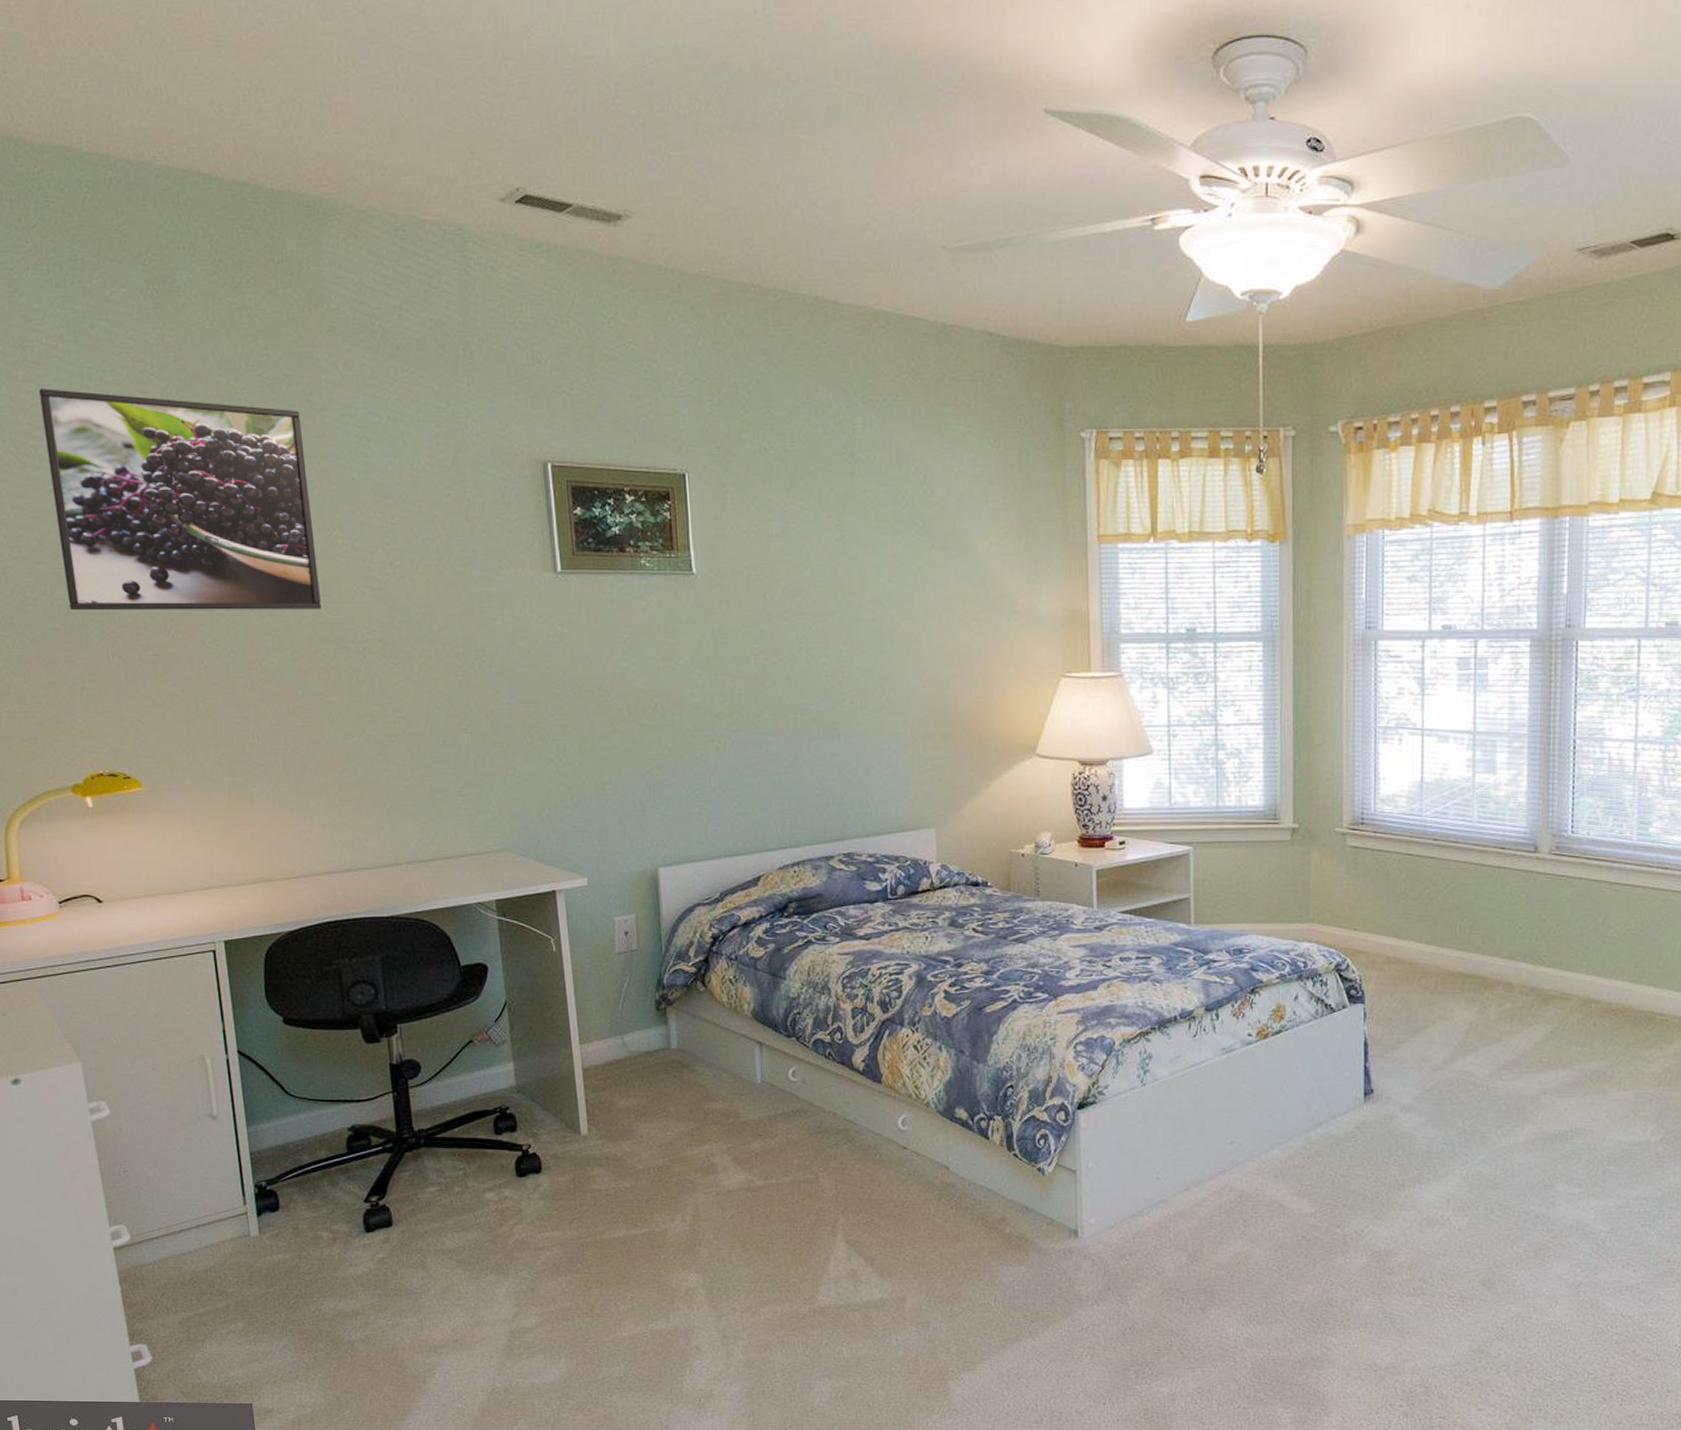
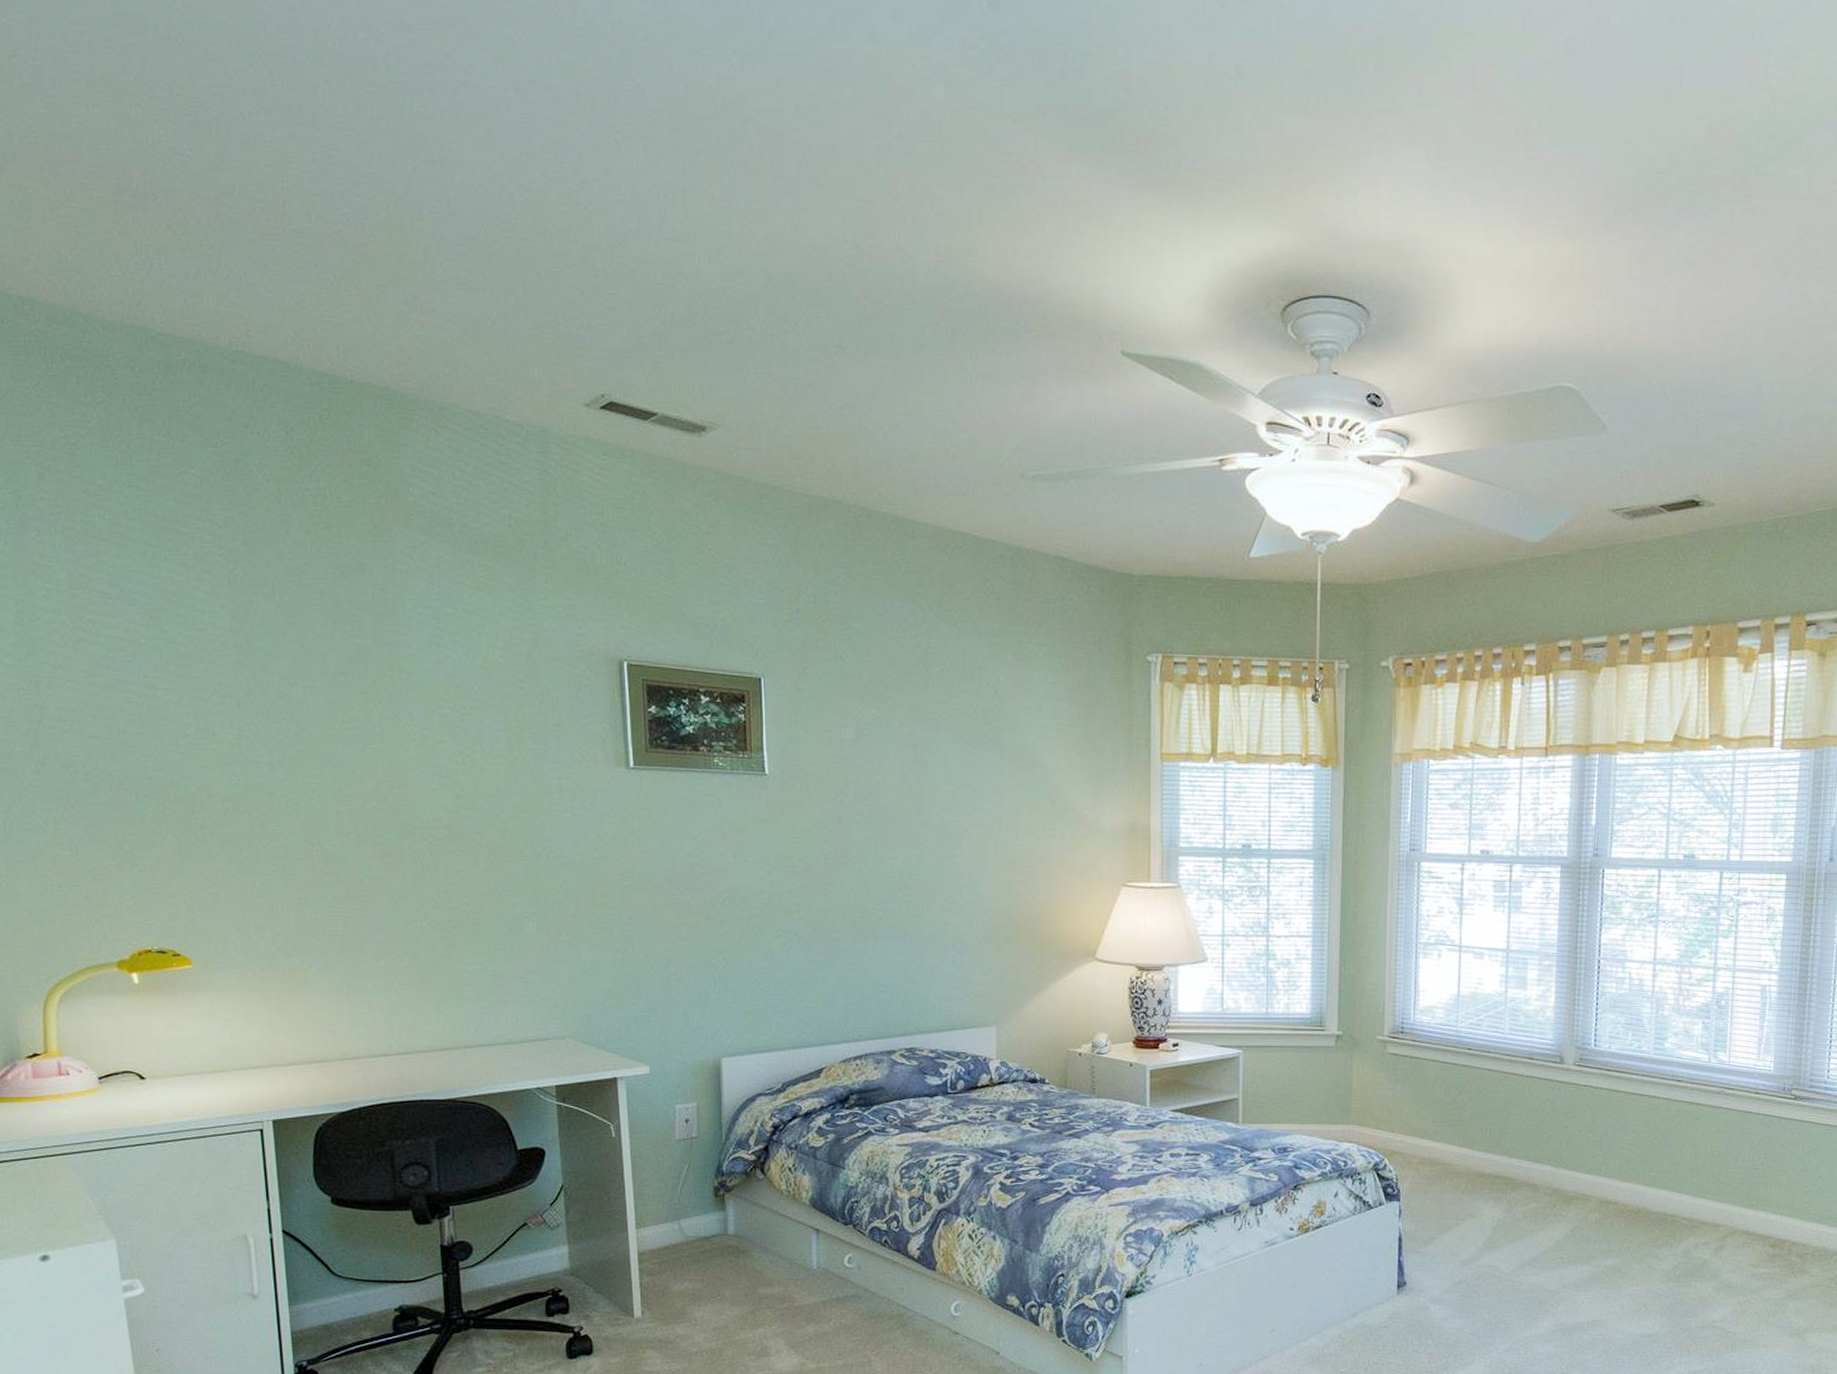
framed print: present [39,389,321,611] -> none [99,564,387,795]

